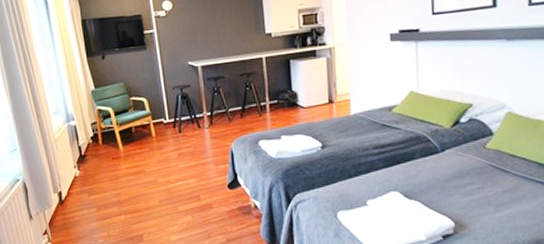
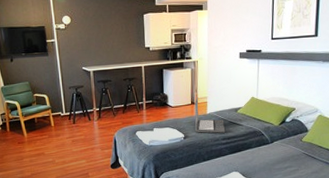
laptop: none [333,93,377,141] -> present [194,97,226,134]

